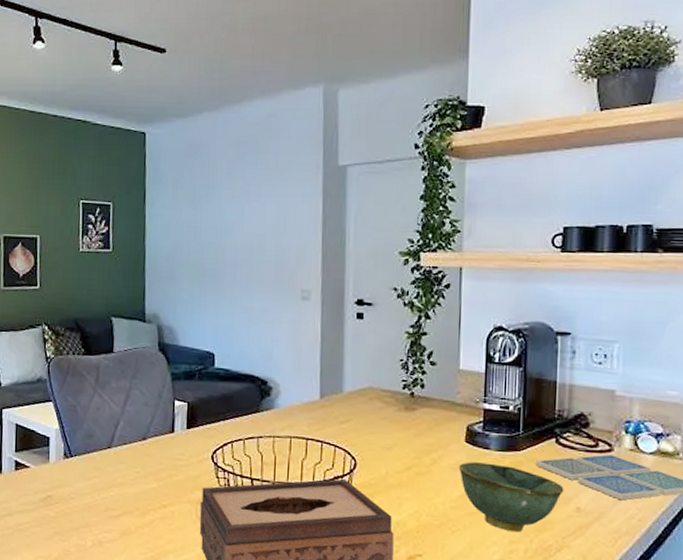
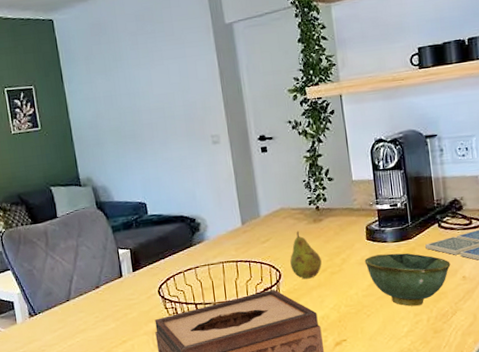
fruit: none [370,417,407,475] -> present [290,231,322,279]

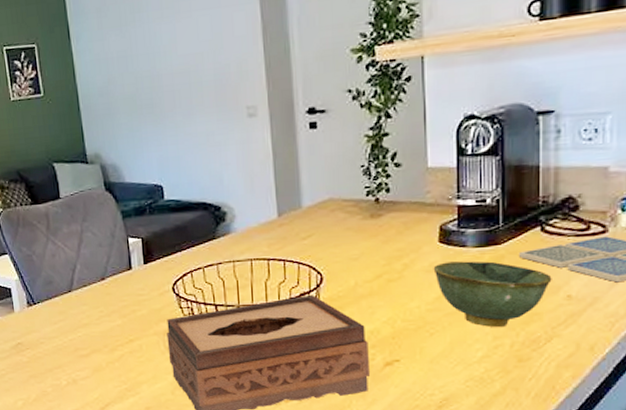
fruit: present [290,231,322,279] -> none [336,227,376,286]

